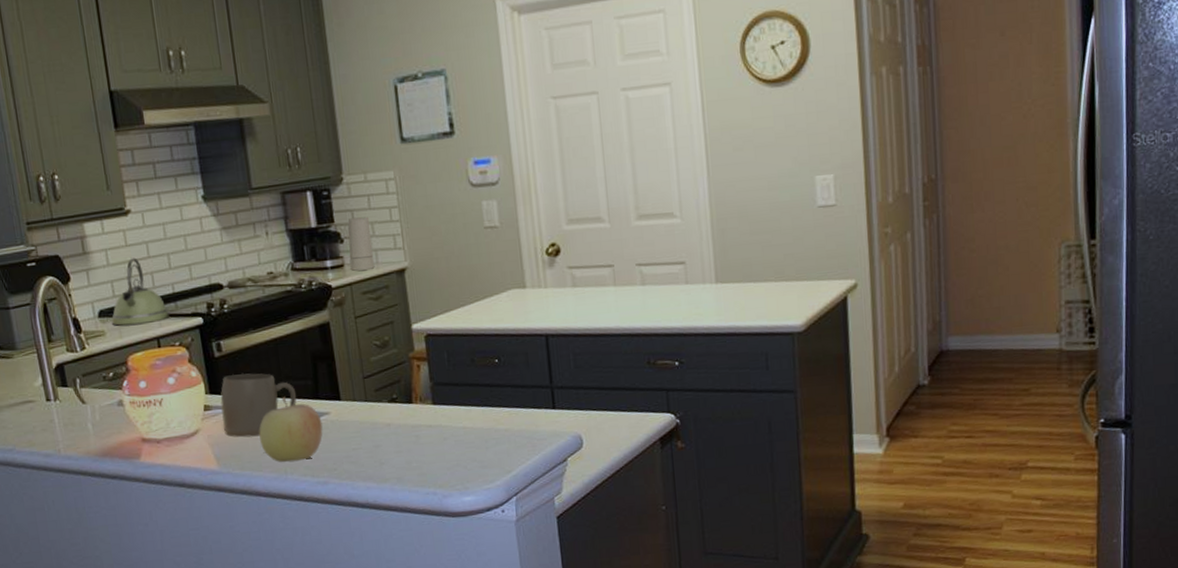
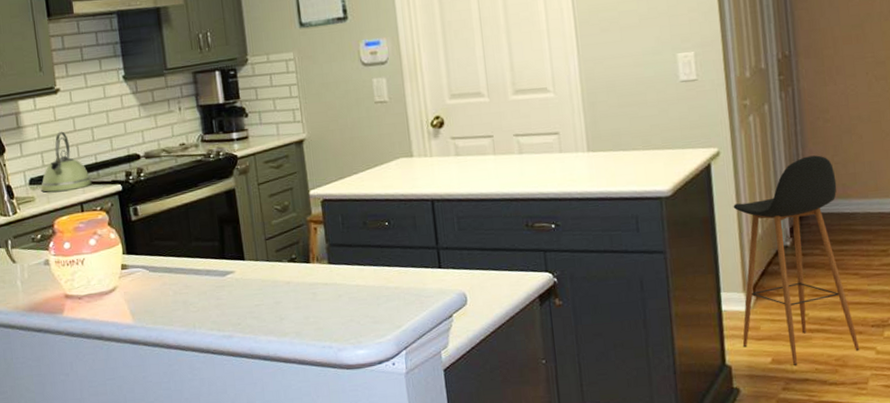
mug: present [220,373,297,438] -> none [136,235,205,295]
fruit: present [259,397,323,463] -> none [170,257,229,318]
canister: present [347,217,375,272] -> none [252,93,276,143]
bar stool: none [869,288,996,510] -> present [733,155,860,365]

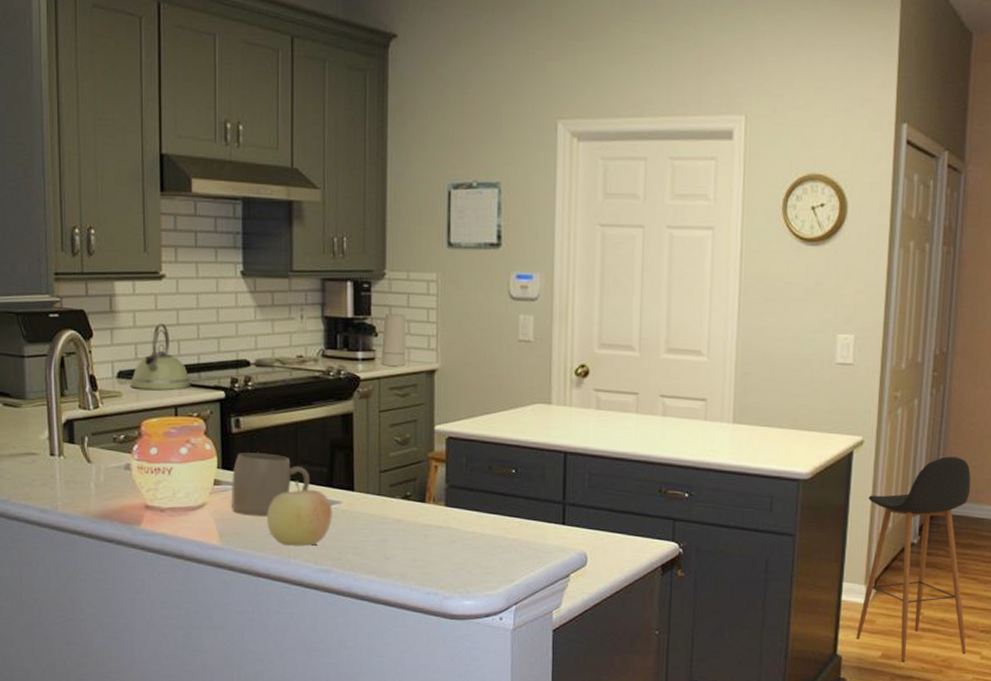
mug: none [136,235,205,295] -> present [230,451,310,517]
fruit: none [170,257,229,318] -> present [267,481,332,547]
canister: none [252,93,276,143] -> present [381,314,407,367]

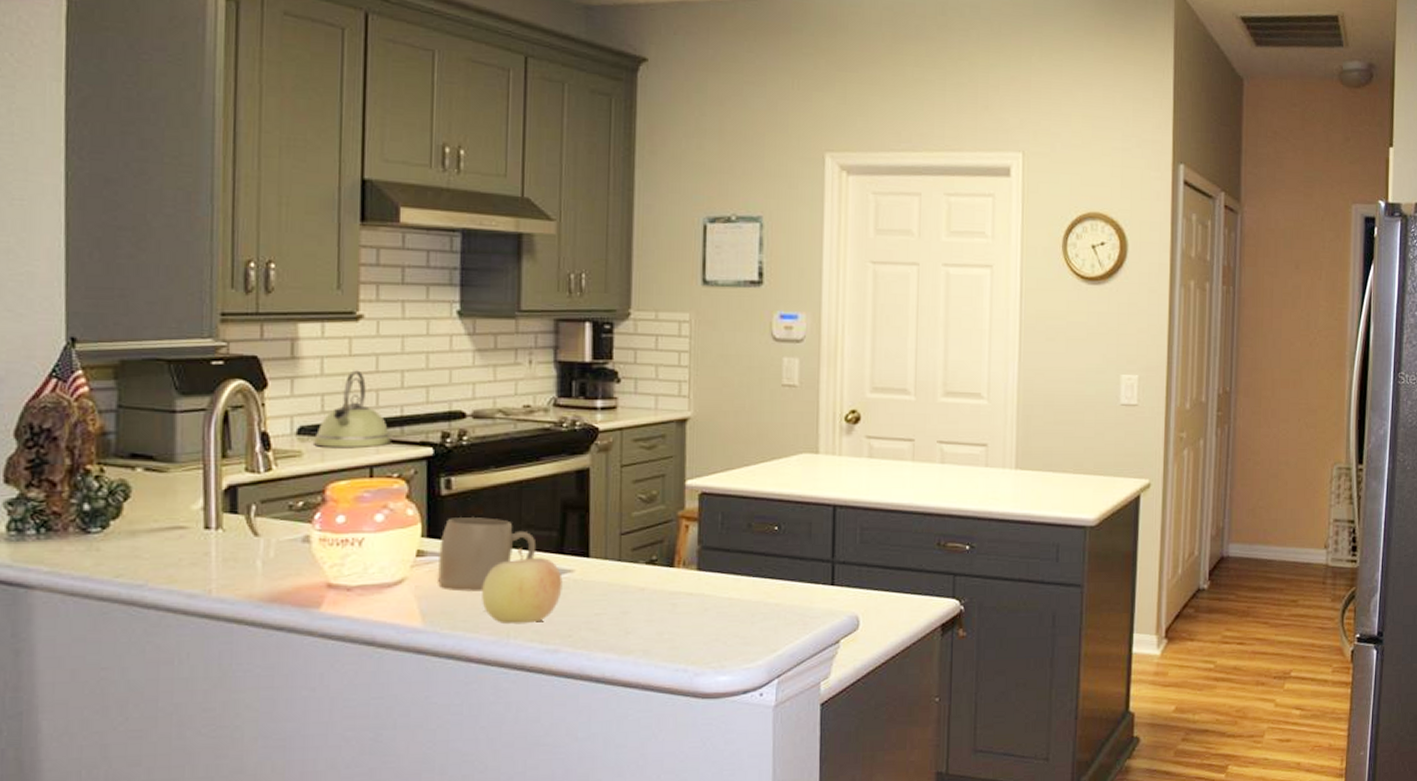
canister: present [381,314,407,367] -> none [624,357,654,416]
bar stool: present [856,456,971,662] -> none [1148,497,1261,715]

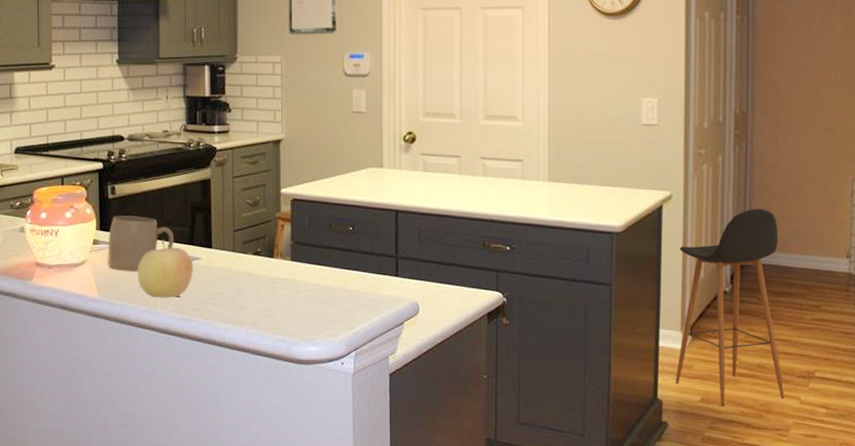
kettle: present [314,370,393,449] -> none [25,106,76,164]
bar stool: none [1148,497,1261,715] -> present [675,209,785,406]

